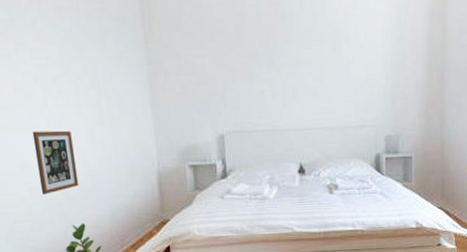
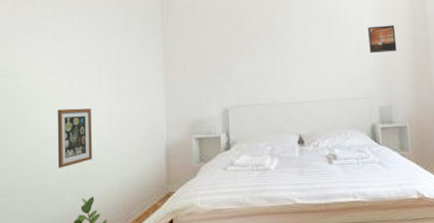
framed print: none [379,44,410,77] -> present [367,25,397,54]

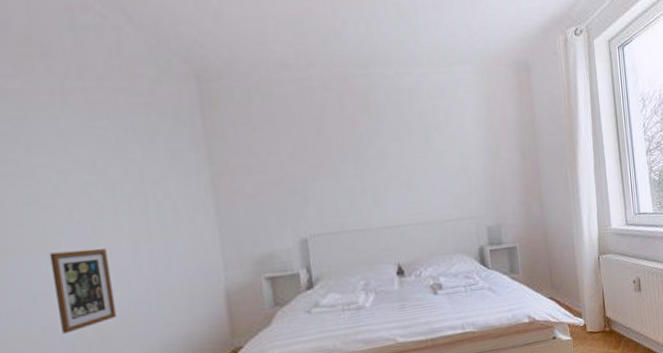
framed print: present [367,25,397,54] -> none [471,132,505,167]

